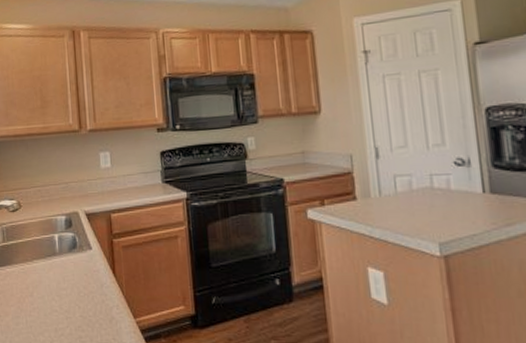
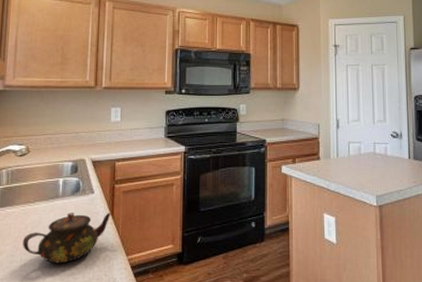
teapot: none [25,269,114,326] -> present [22,212,112,264]

